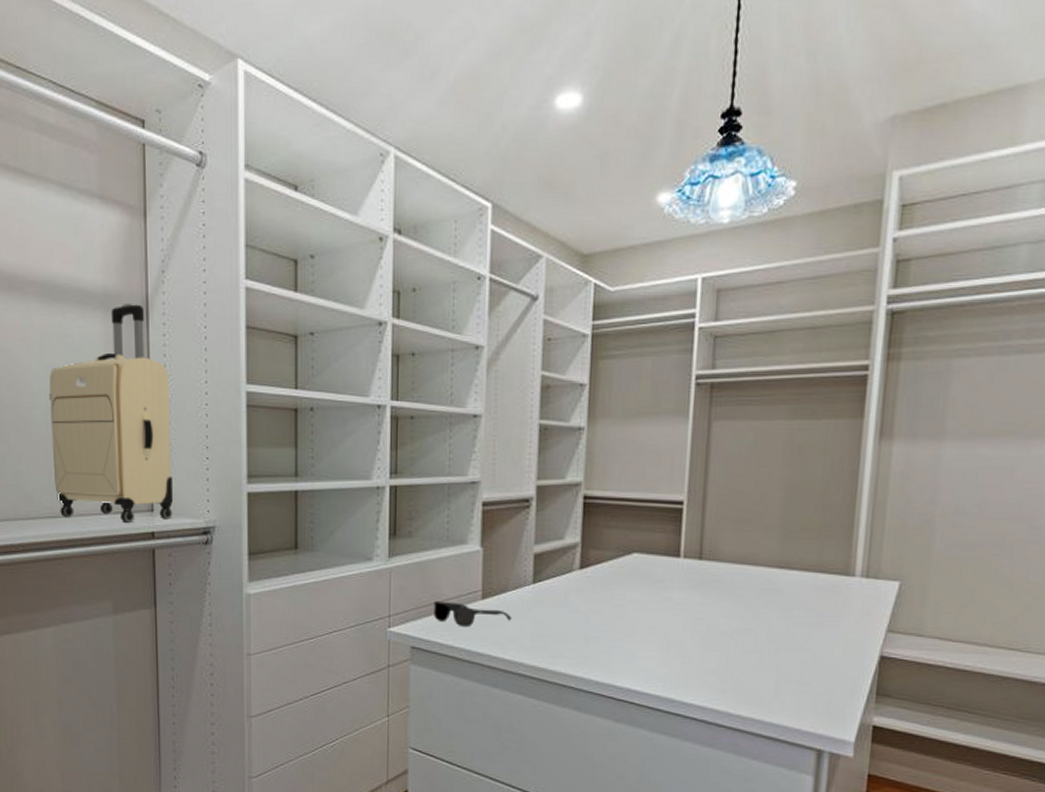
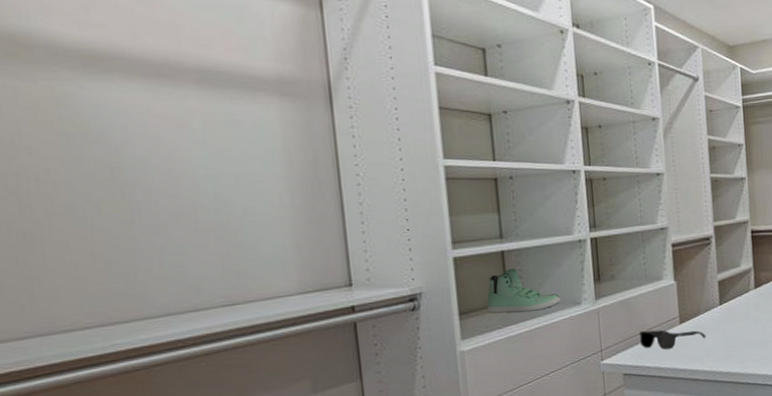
suitcase: present [50,303,173,523] -> none [217,88,374,304]
sneaker: none [275,510,352,561] -> present [486,268,562,314]

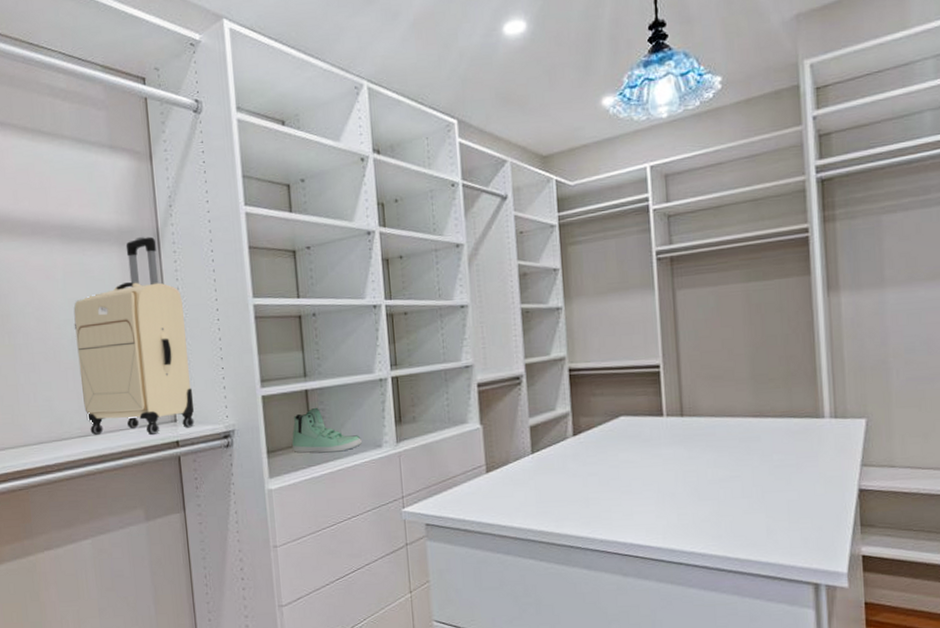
suitcase: none [217,88,374,304] -> present [74,236,195,436]
sunglasses: present [640,330,706,350] -> none [443,478,516,501]

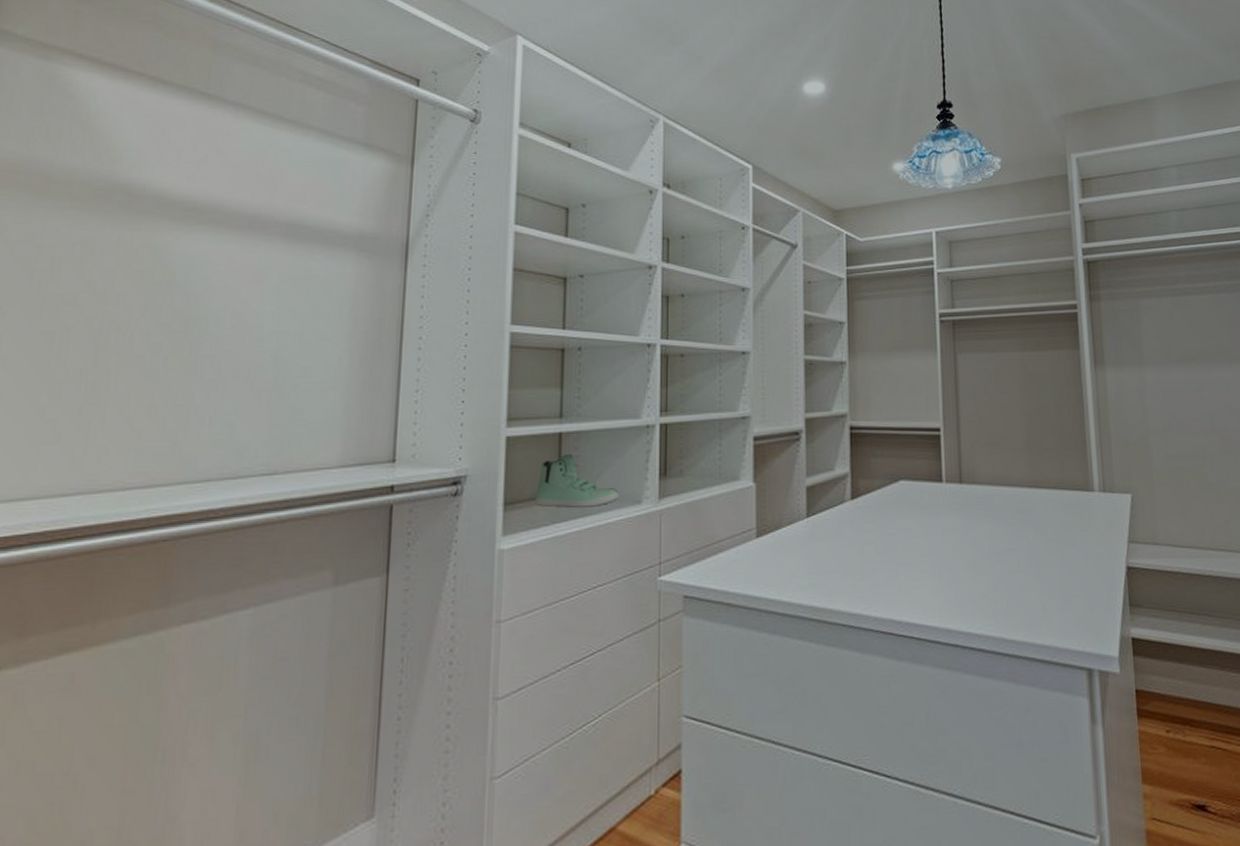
suitcase: present [74,236,195,436] -> none [276,244,425,476]

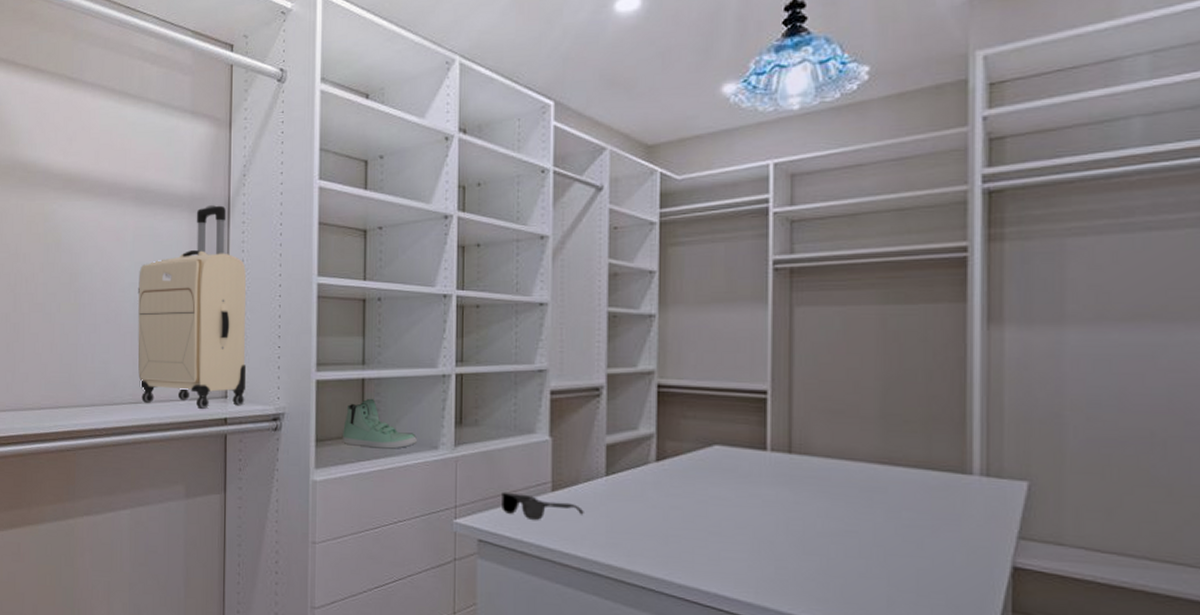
suitcase: none [276,244,425,476] -> present [138,204,246,409]
sunglasses: none [707,542,788,570] -> present [502,491,584,521]

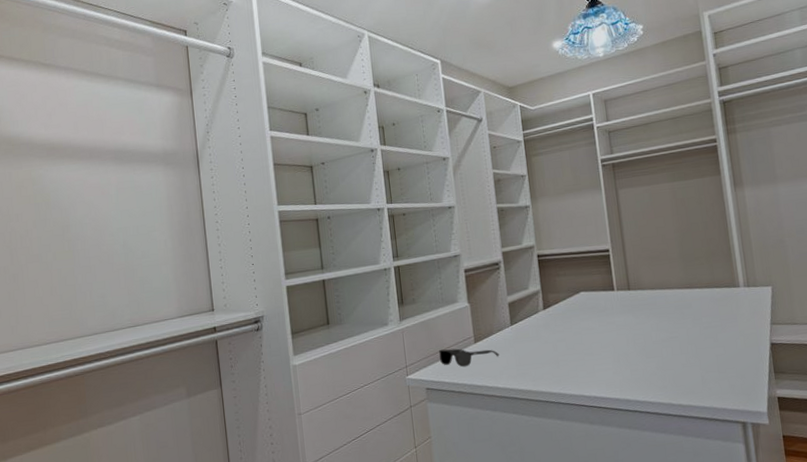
suitcase: present [138,204,246,409] -> none [126,157,229,326]
sneaker: present [342,398,418,449] -> none [312,294,372,333]

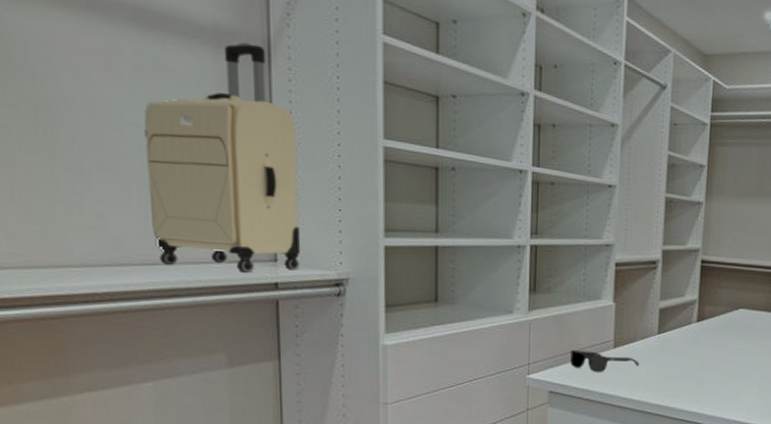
suitcase: none [126,157,229,326] -> present [145,41,300,273]

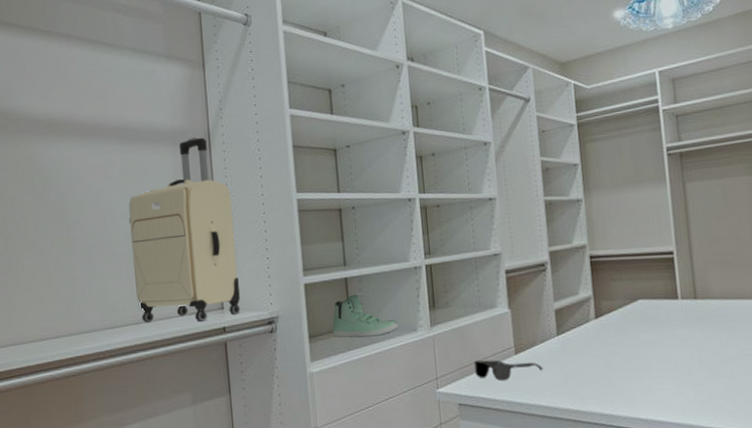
sneaker: none [414,265,493,314] -> present [332,294,399,338]

